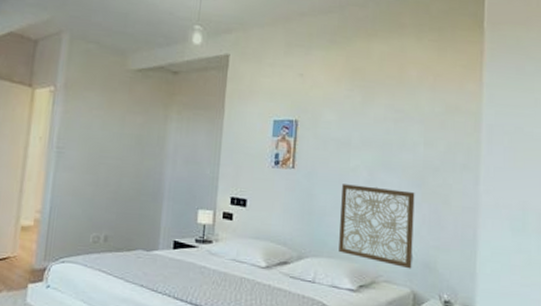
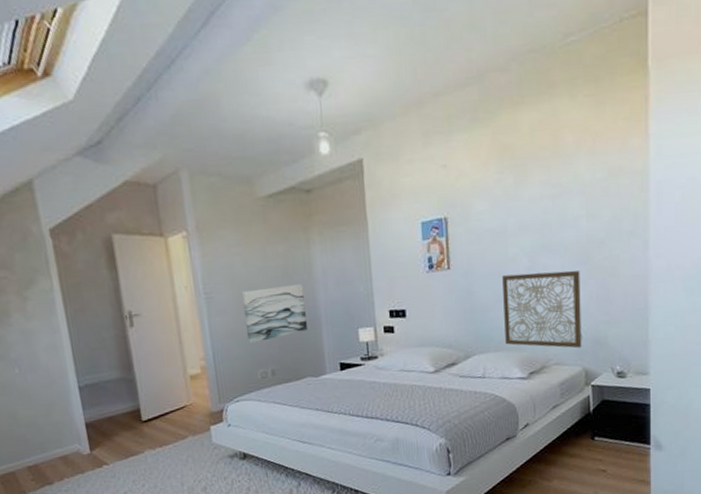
wall art: none [87,152,153,205] -> present [241,283,307,344]

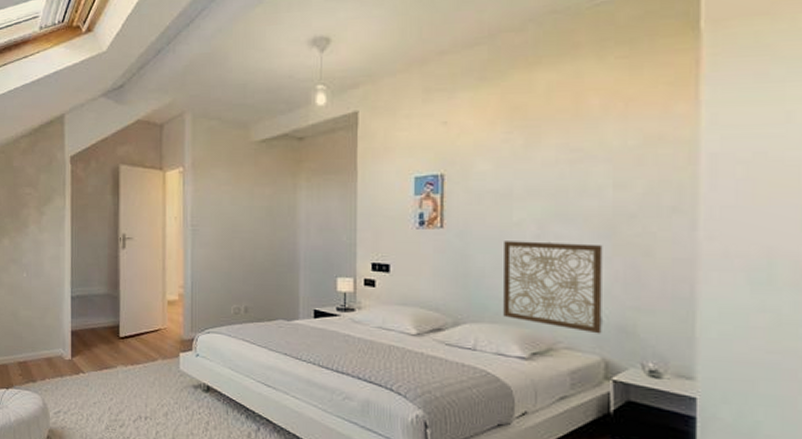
wall art: present [241,283,307,344] -> none [225,225,285,279]

